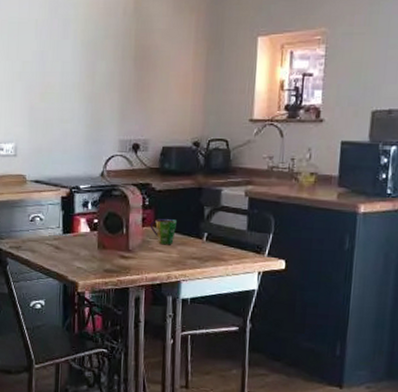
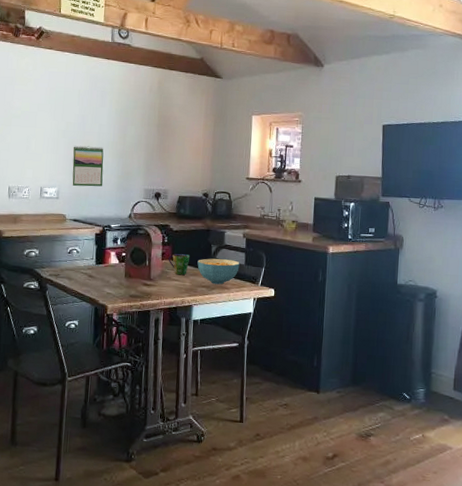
calendar: none [31,89,69,140] -> present [72,145,104,187]
cereal bowl: none [186,223,241,256] -> present [197,258,240,285]

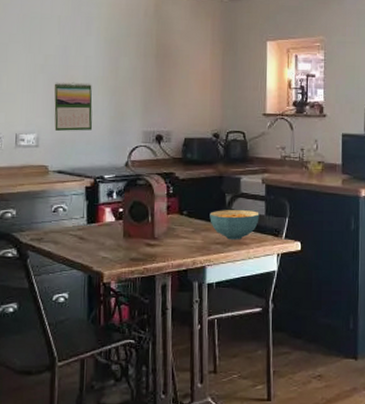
cup: present [168,254,190,276] -> none [174,206,201,232]

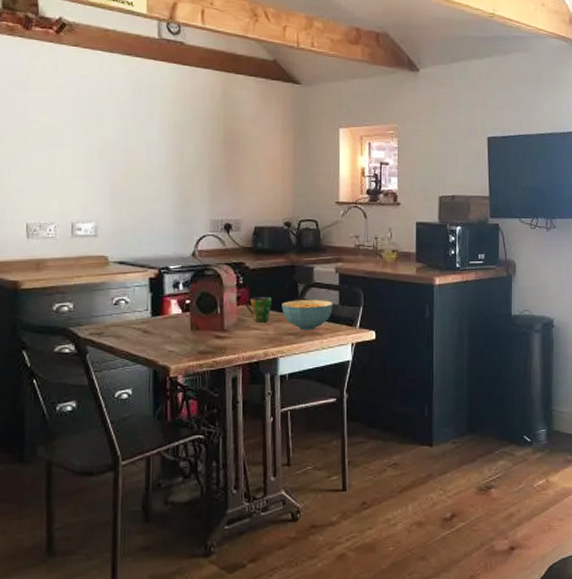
calendar: present [54,82,93,131] -> none [113,168,156,220]
cup: none [174,206,201,232] -> present [245,297,273,323]

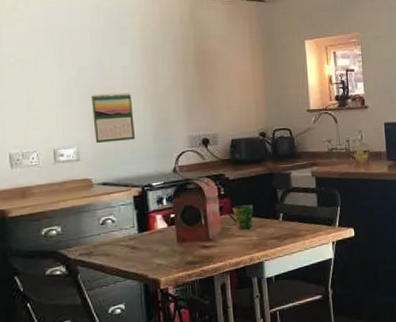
calendar: none [113,168,156,220] -> present [91,93,136,143]
cereal bowl: present [282,300,333,330] -> none [263,203,312,234]

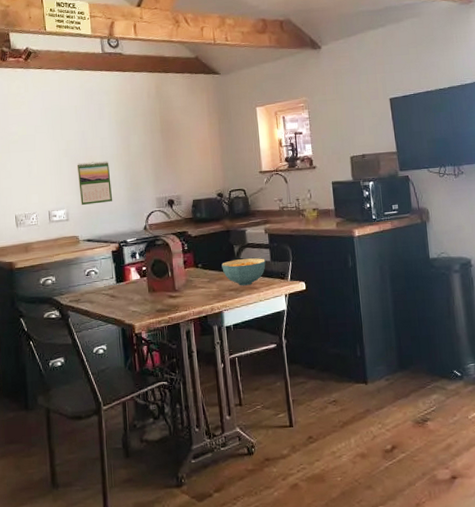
cup: present [228,205,254,230] -> none [191,259,214,282]
cereal bowl: none [263,203,312,234] -> present [221,258,266,286]

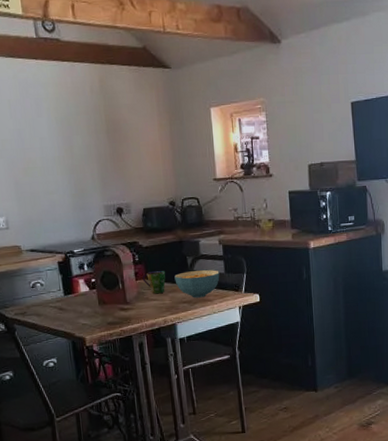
calendar: present [77,161,113,205] -> none [14,164,57,212]
cup: none [191,259,214,282] -> present [142,271,166,294]

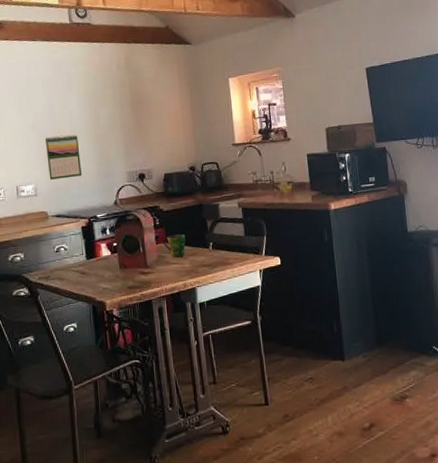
calendar: none [14,164,57,212] -> present [45,134,83,180]
cereal bowl: present [174,270,220,298] -> none [194,233,240,262]

